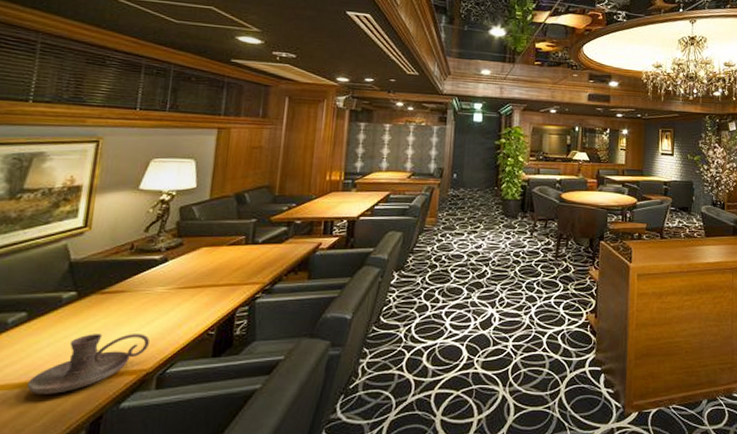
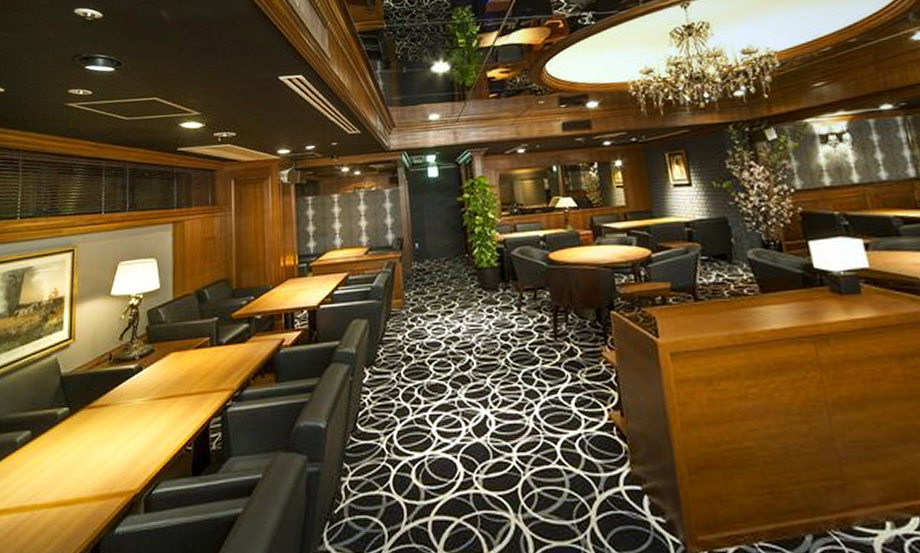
candle holder: present [26,334,150,394] -> none [36,451,135,517]

